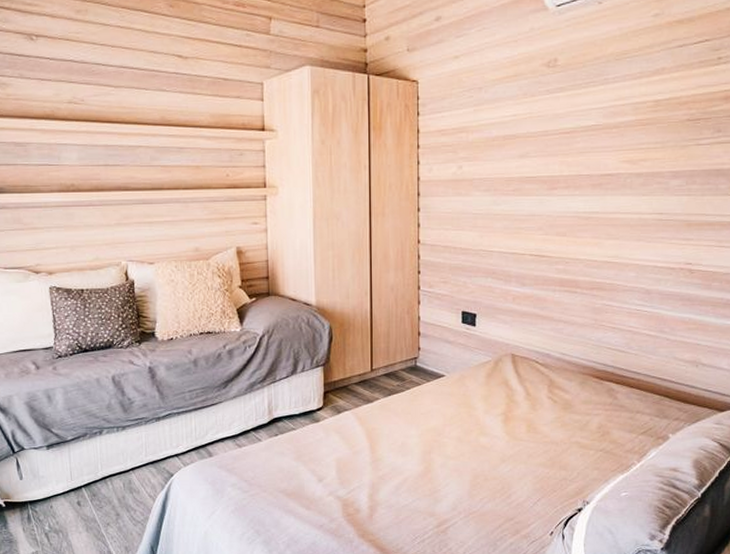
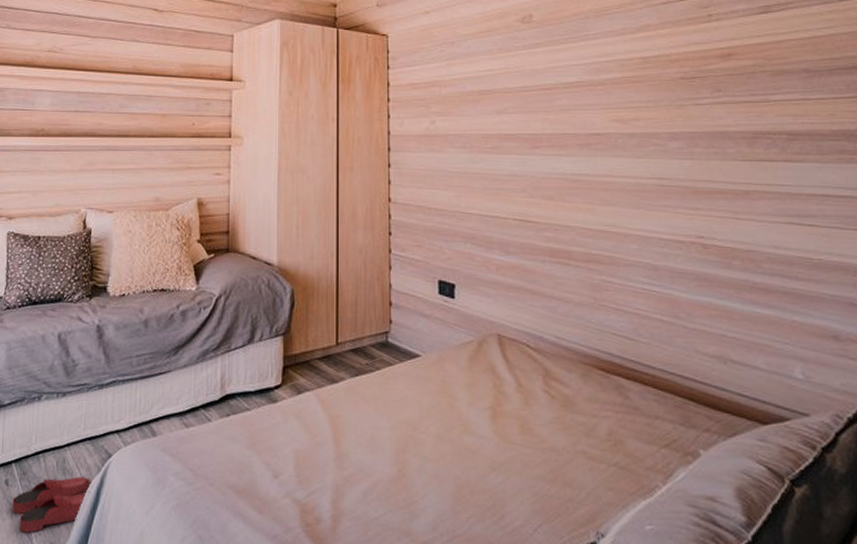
slippers: none [86,494,157,541] -> present [12,476,90,533]

